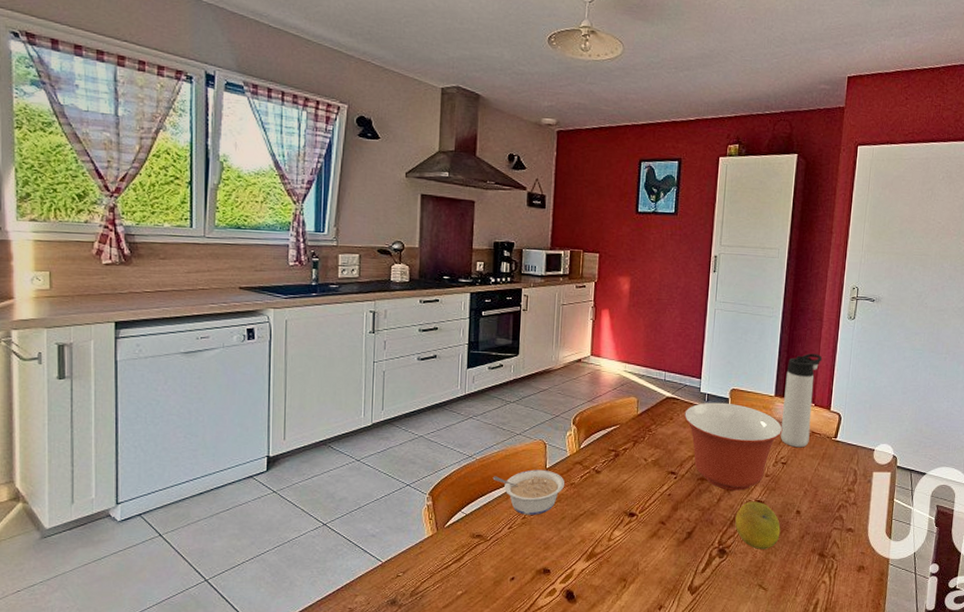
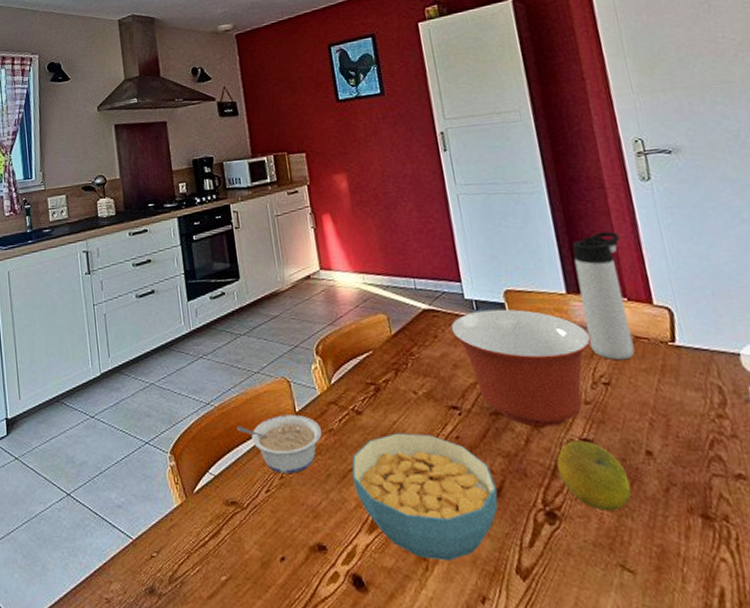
cereal bowl: none [581,489,689,581] -> present [351,433,498,561]

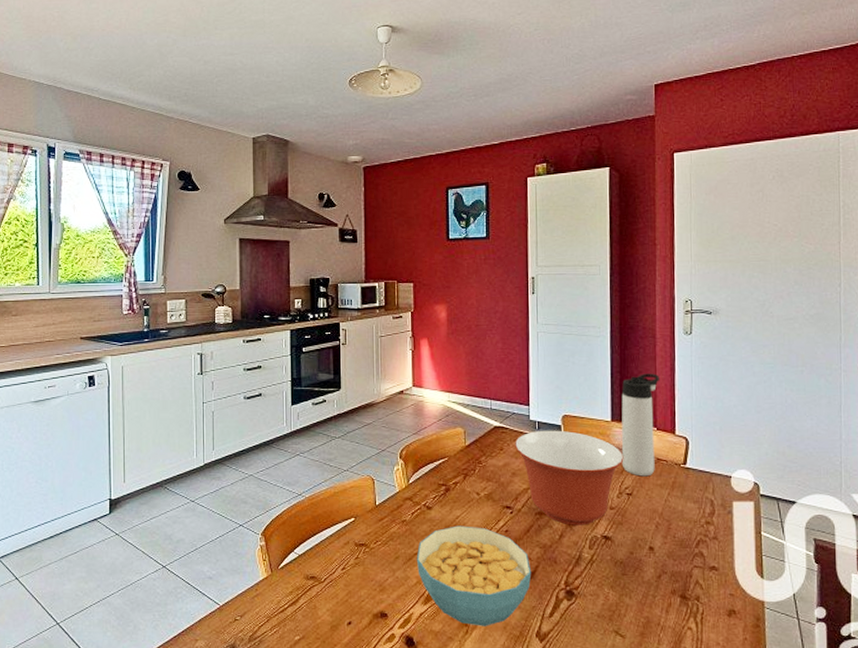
legume: present [238,414,322,474] -> none [324,507,395,555]
fruit: present [557,440,632,511] -> none [581,537,633,591]

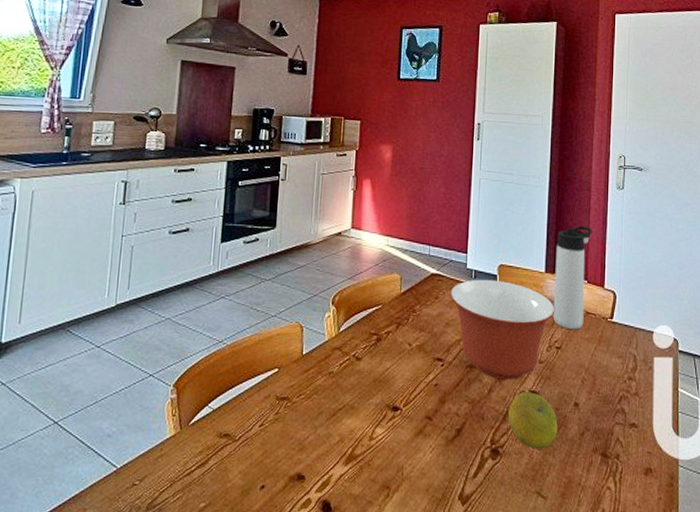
cereal bowl: present [416,526,532,626] -> none [340,378,459,489]
fruit: none [581,537,633,591] -> present [508,392,558,449]

